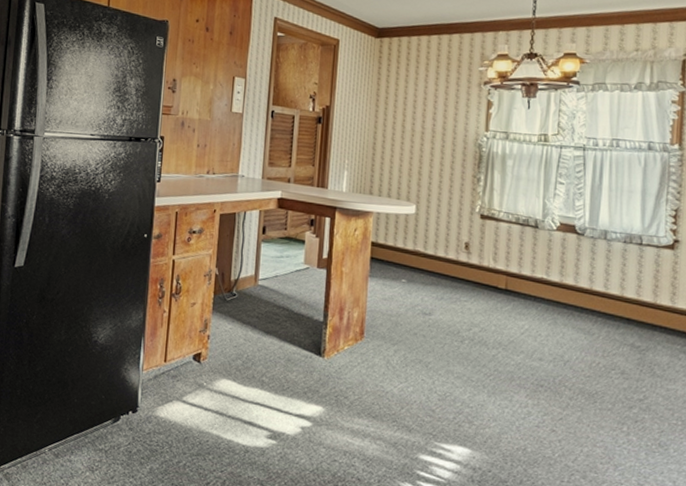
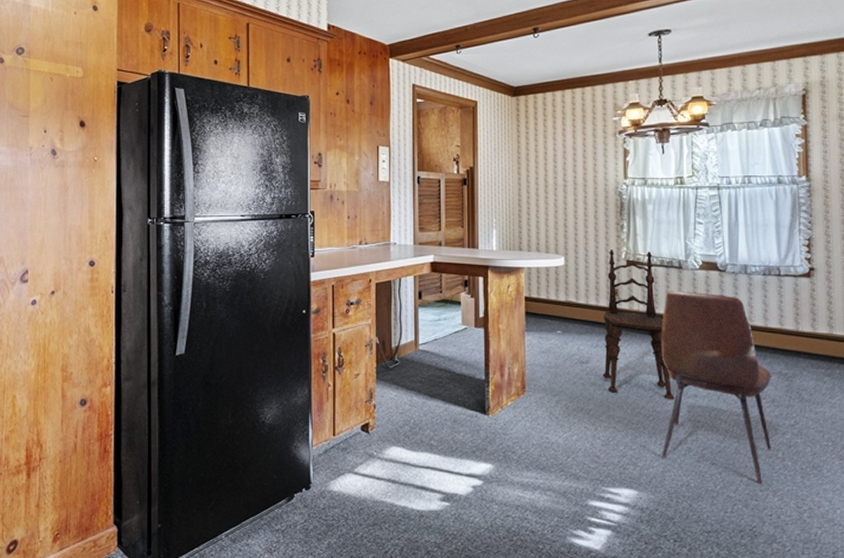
dining chair: none [445,202,518,362] -> present [602,250,674,400]
dining chair: none [499,250,623,457] -> present [661,291,772,485]

